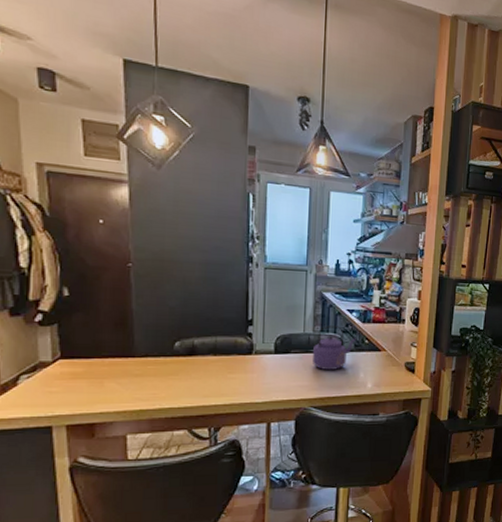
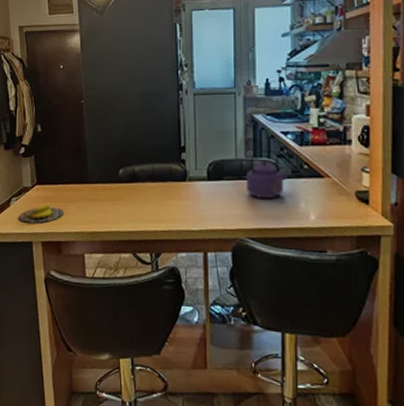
banana: none [30,380,101,404] -> present [18,203,65,223]

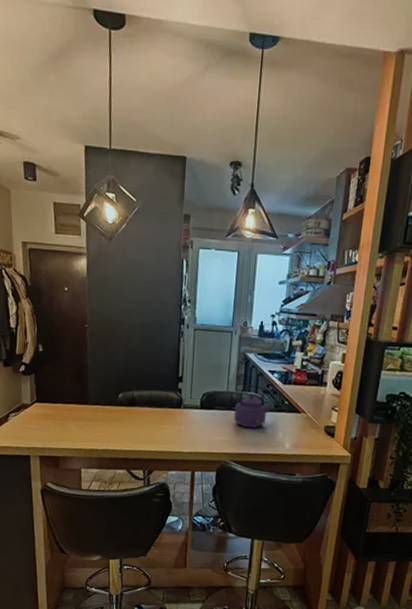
banana: present [18,203,65,223] -> none [16,420,63,439]

